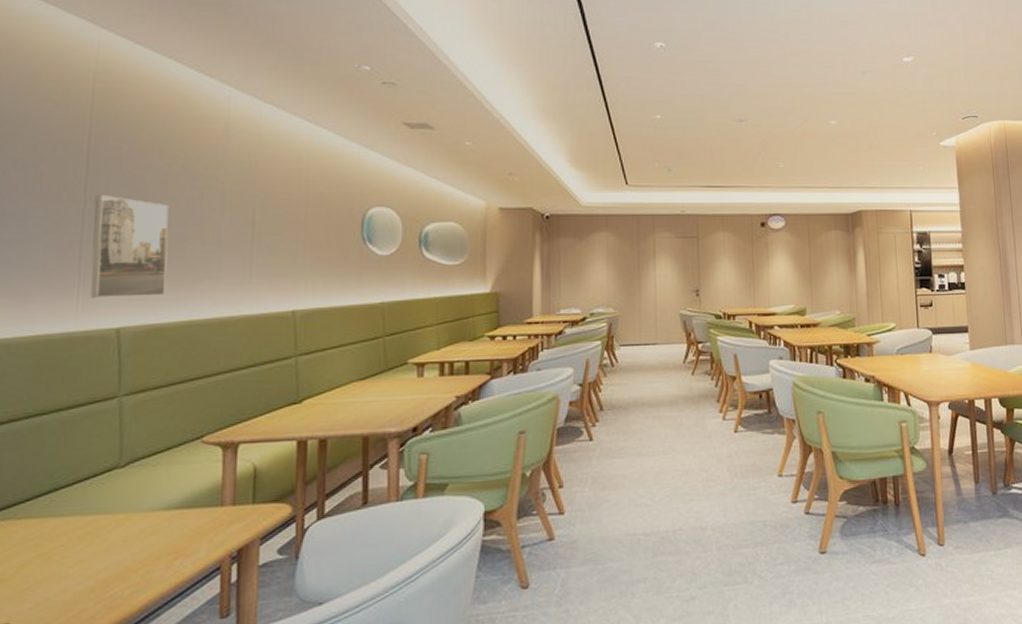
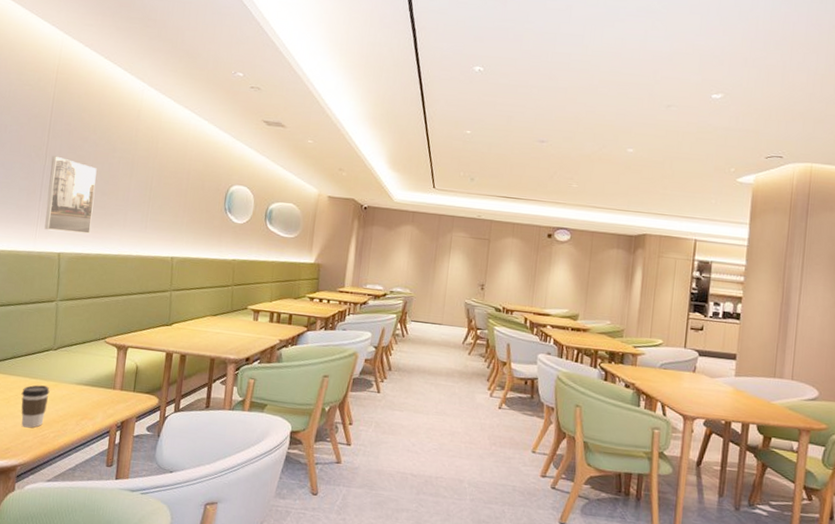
coffee cup: none [70,522,118,591] -> present [21,385,50,428]

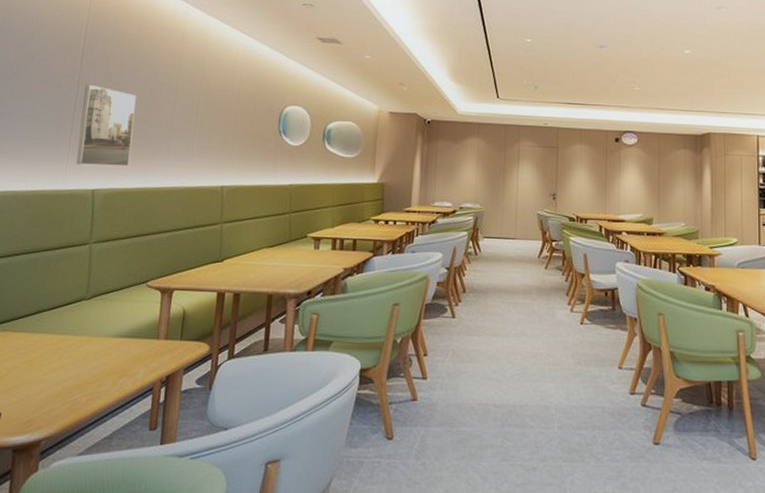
coffee cup: present [21,385,50,428] -> none [46,342,82,393]

